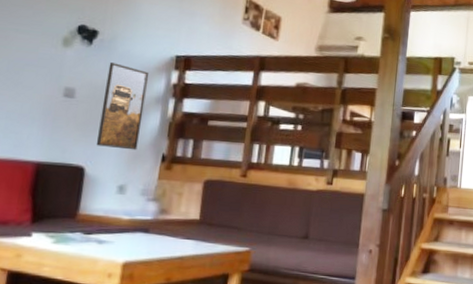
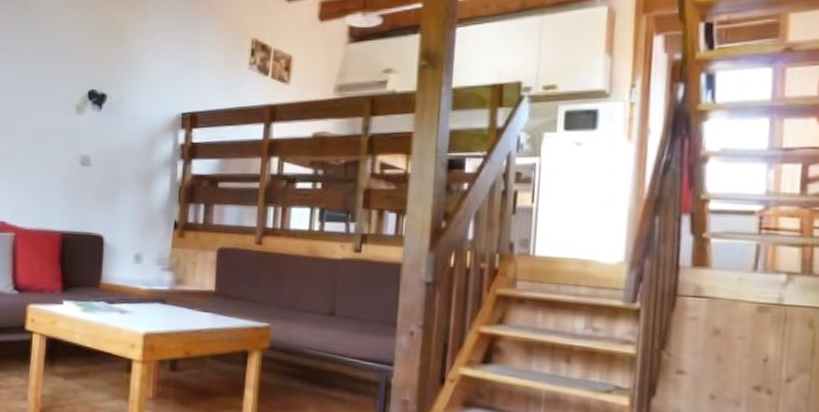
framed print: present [96,62,150,151] -> none [112,126,157,218]

